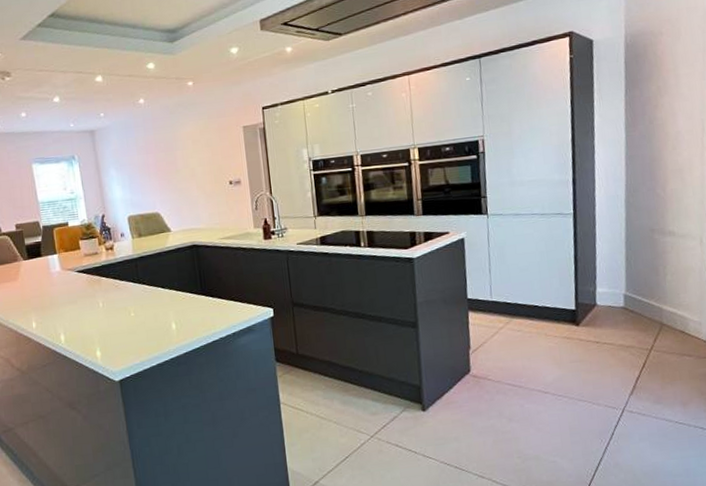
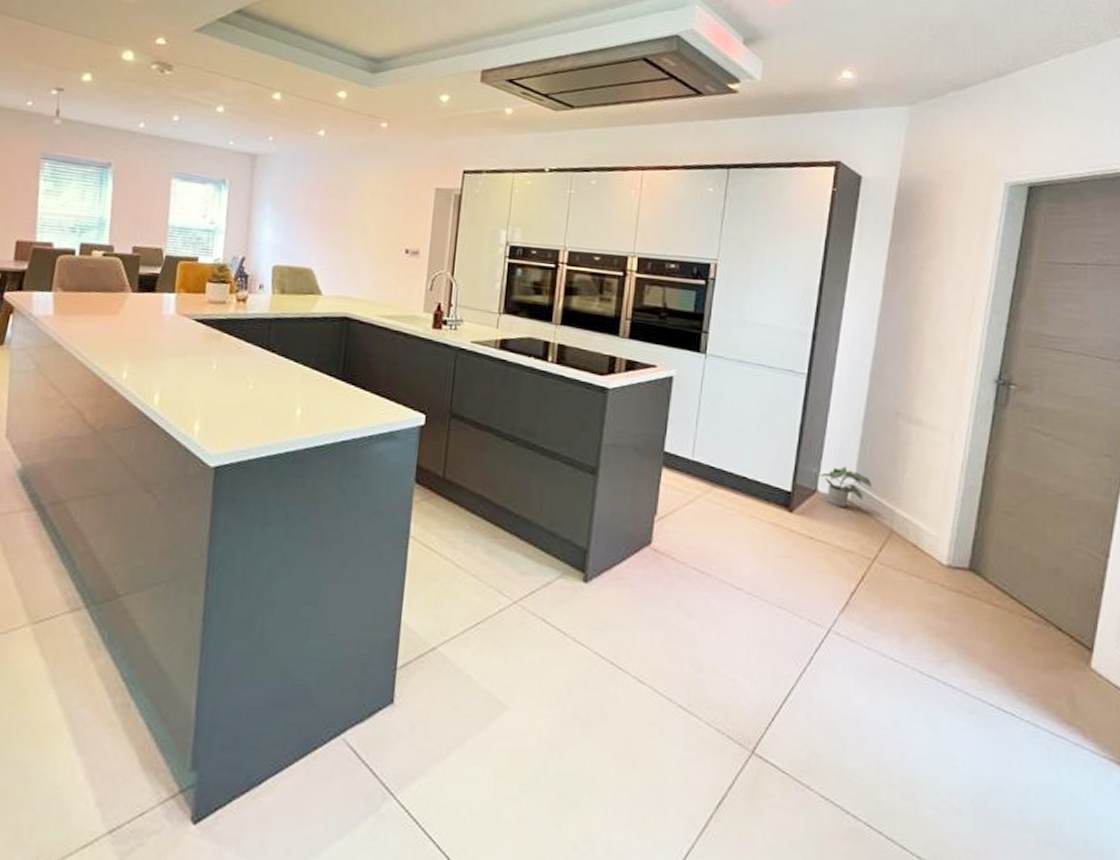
potted plant: none [596,281,641,315] -> present [819,466,872,508]

